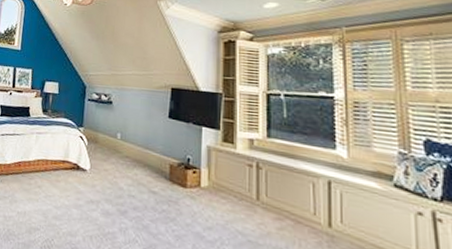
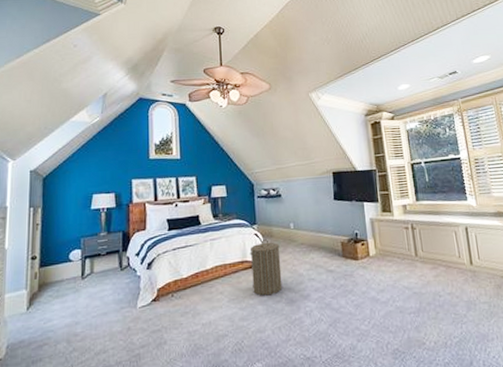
laundry hamper: none [70,144,103,202] -> present [250,239,282,296]

